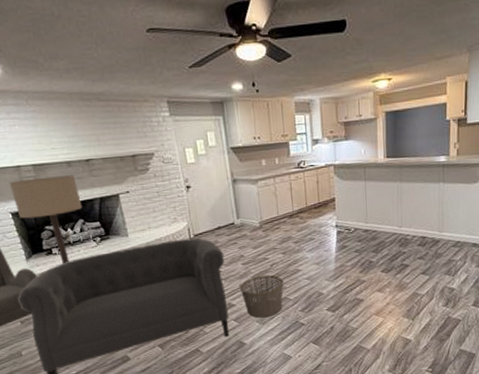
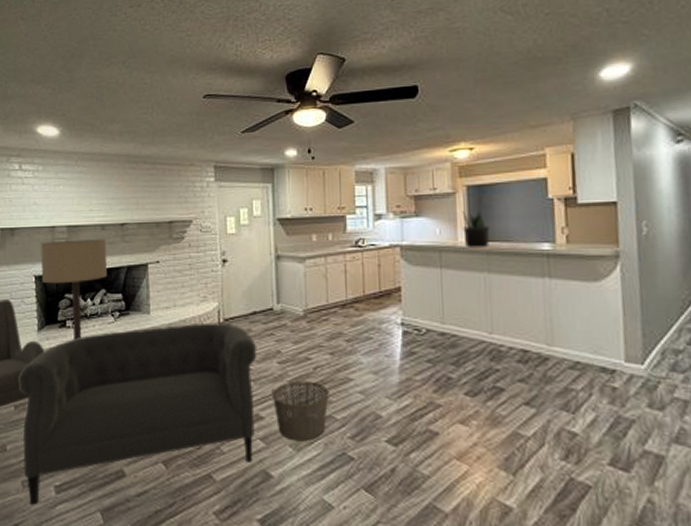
planter: none [382,132,402,164] -> present [462,210,490,249]

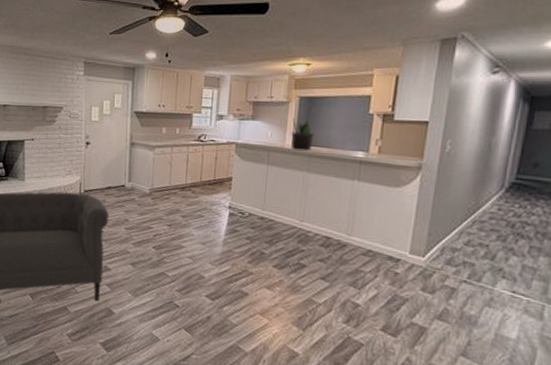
basket: present [271,381,331,442] -> none [118,243,166,290]

